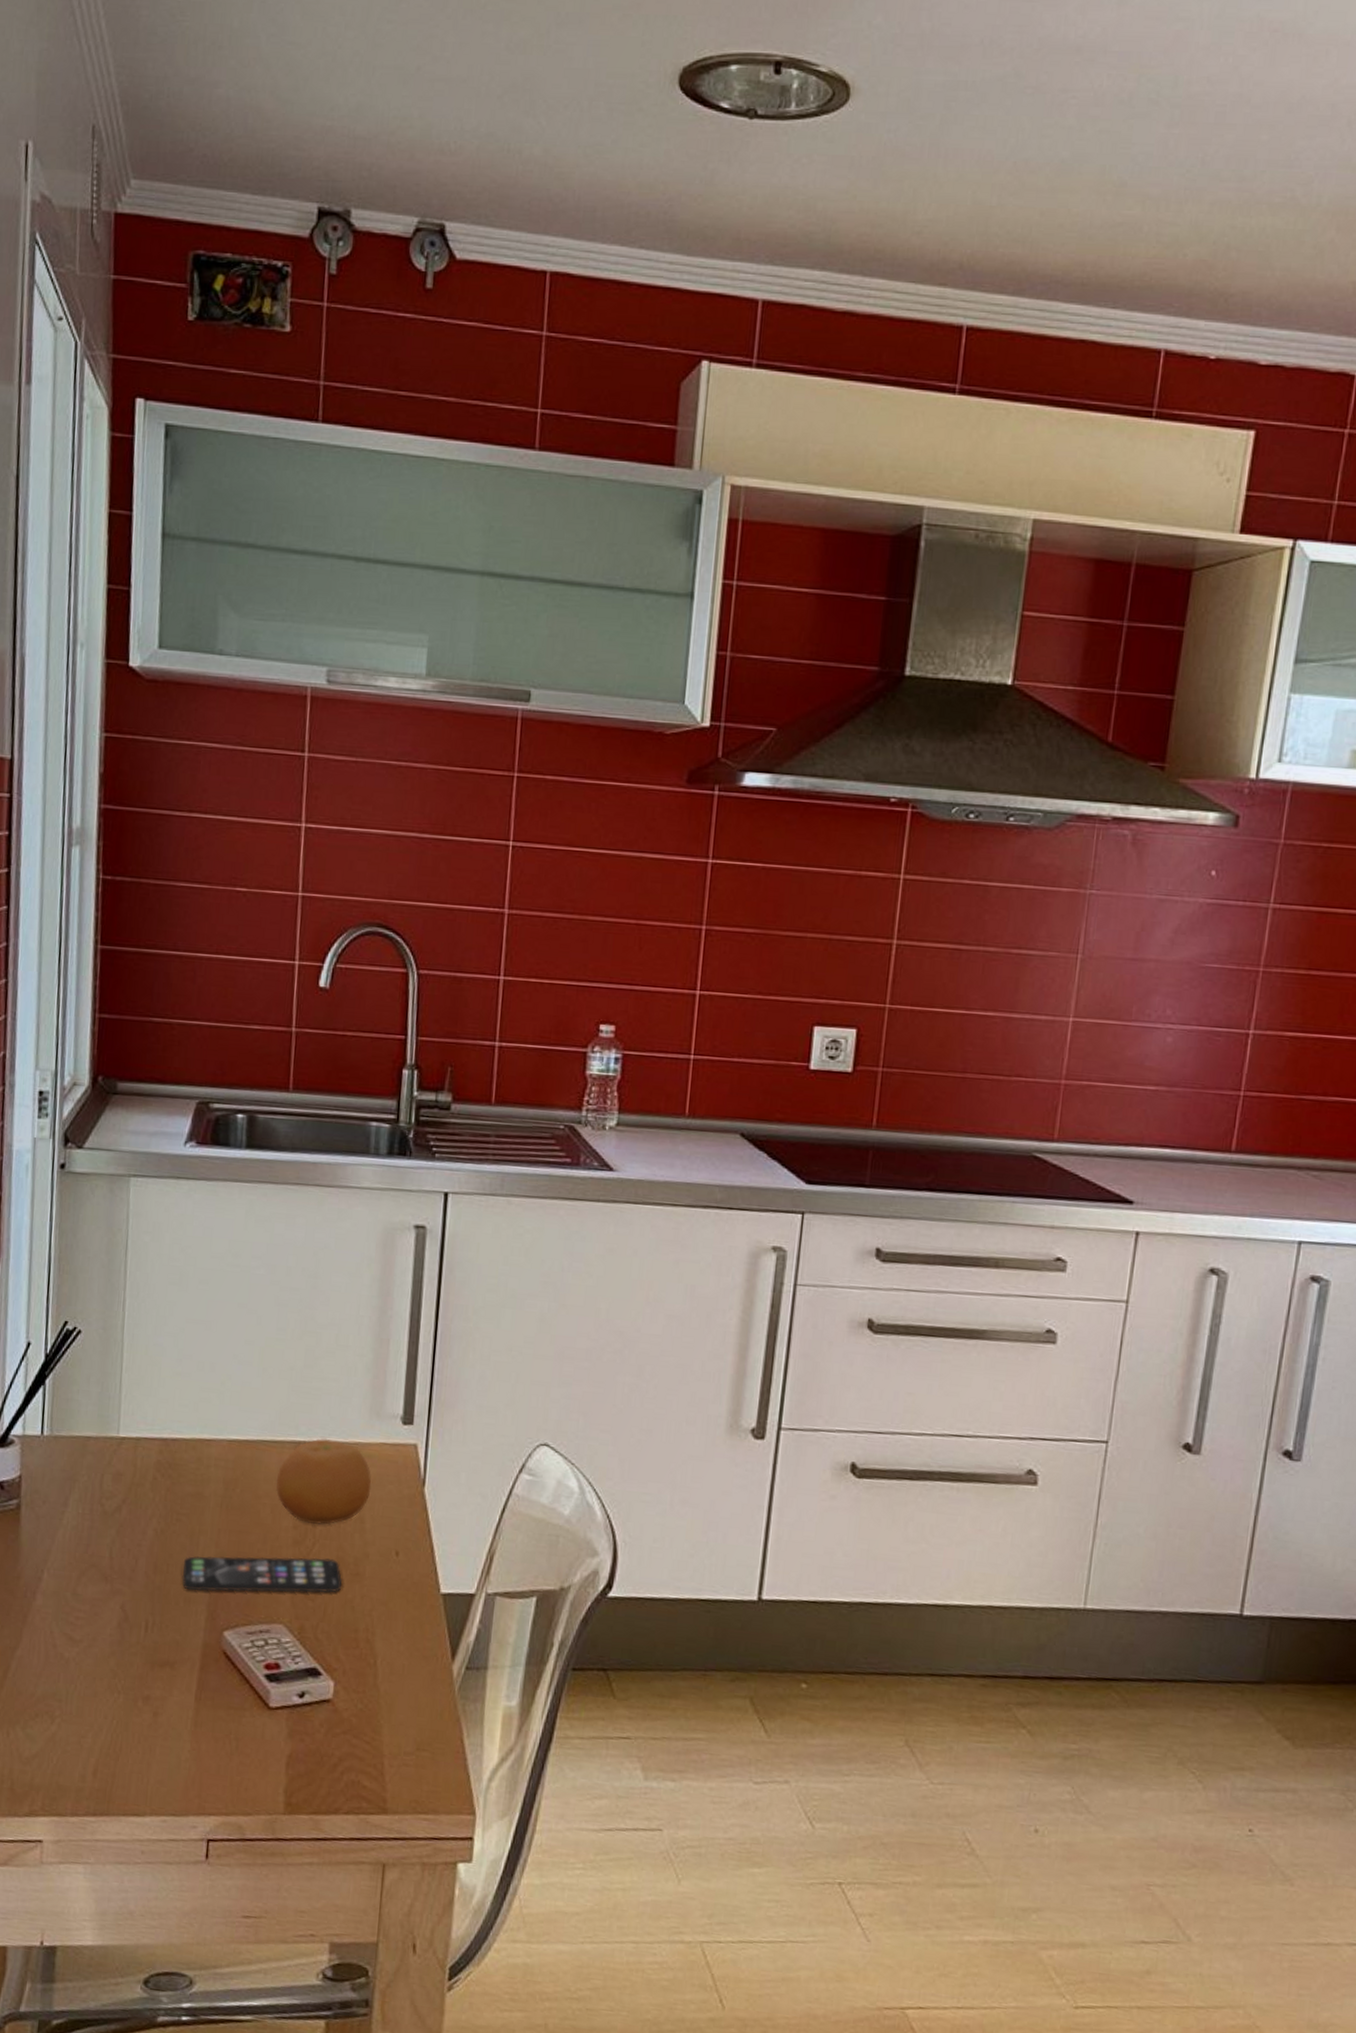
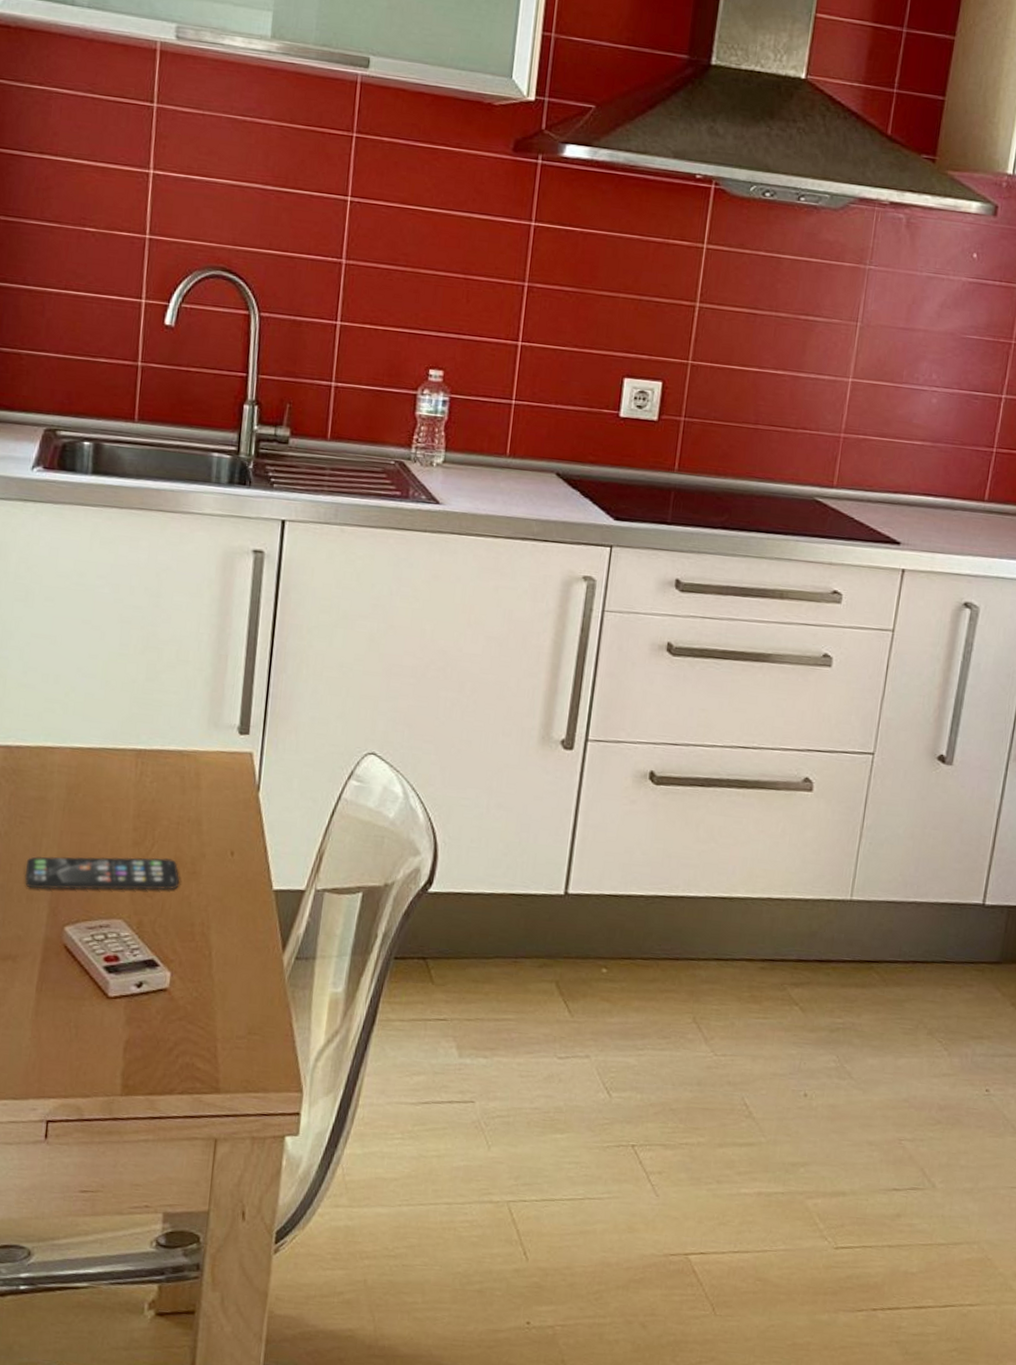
fruit: present [276,1438,372,1525] -> none [117,746,209,827]

